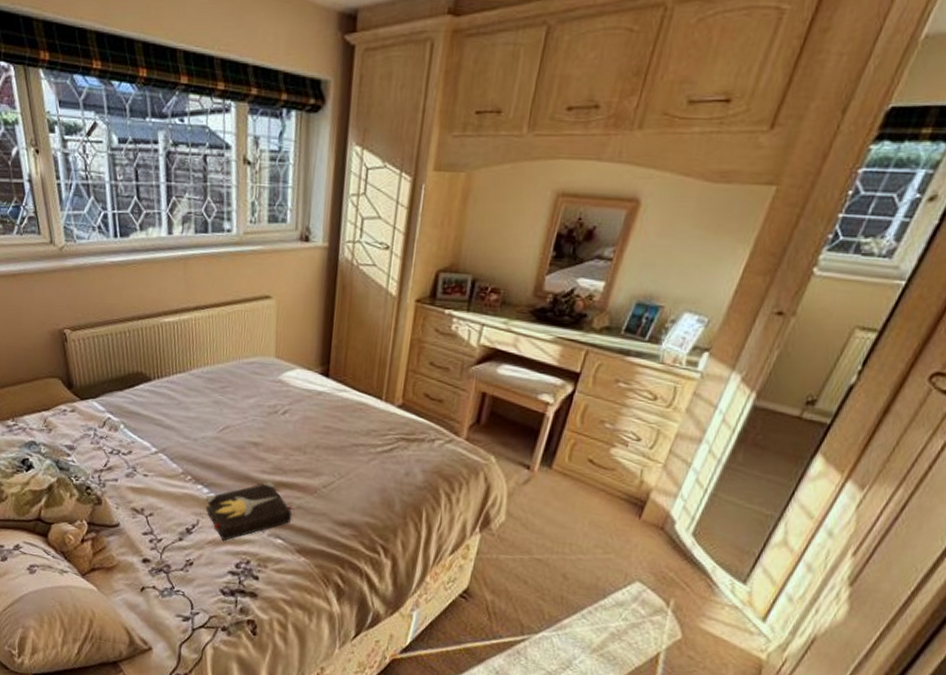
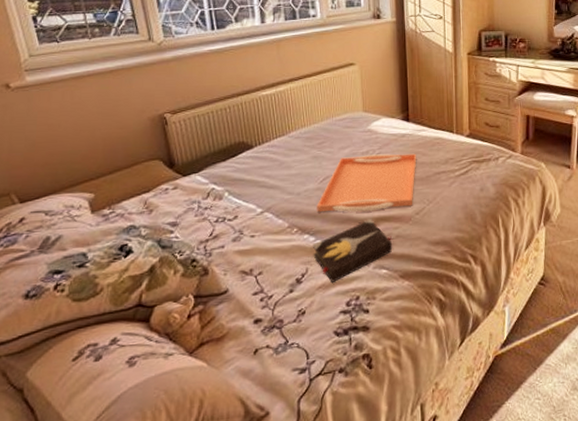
serving tray: none [213,407,333,477] -> present [317,153,417,213]

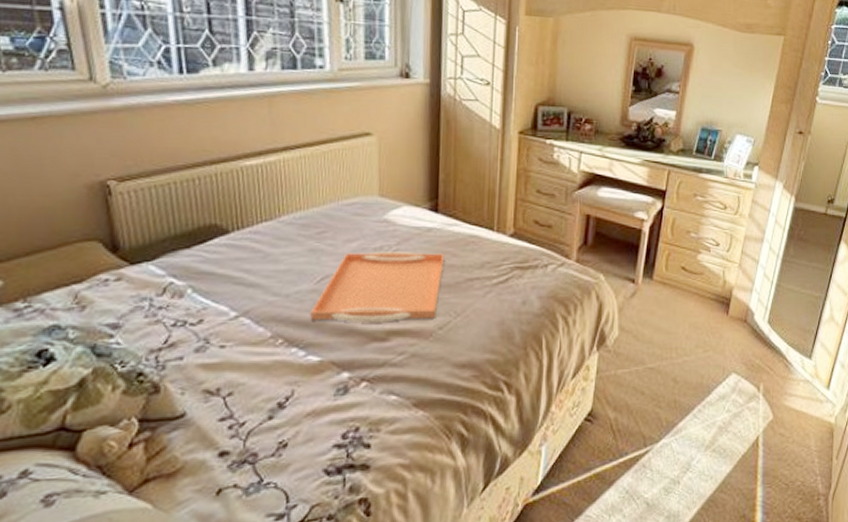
hardback book: present [313,219,394,284] -> none [302,332,409,411]

